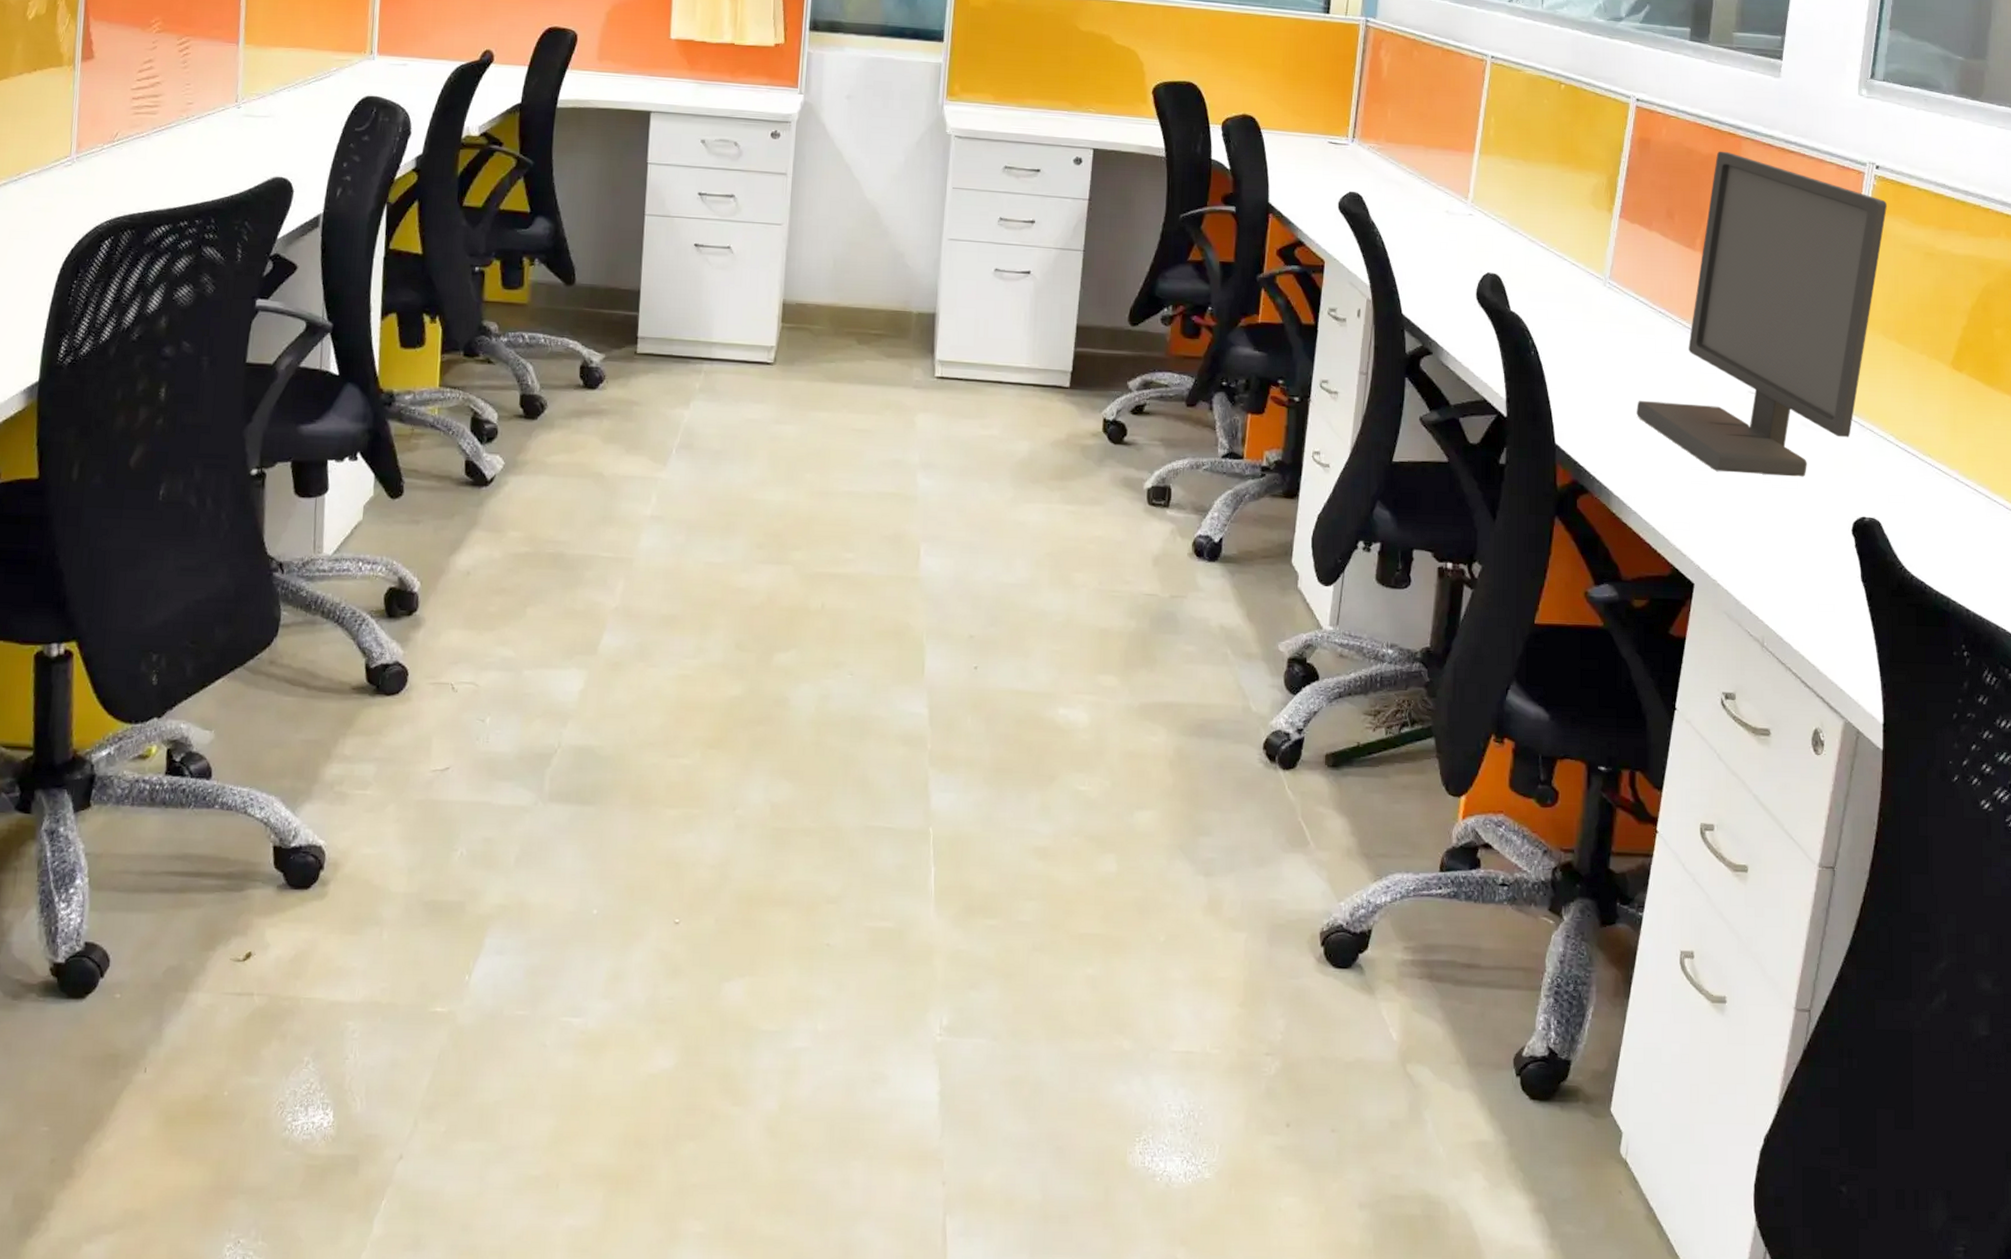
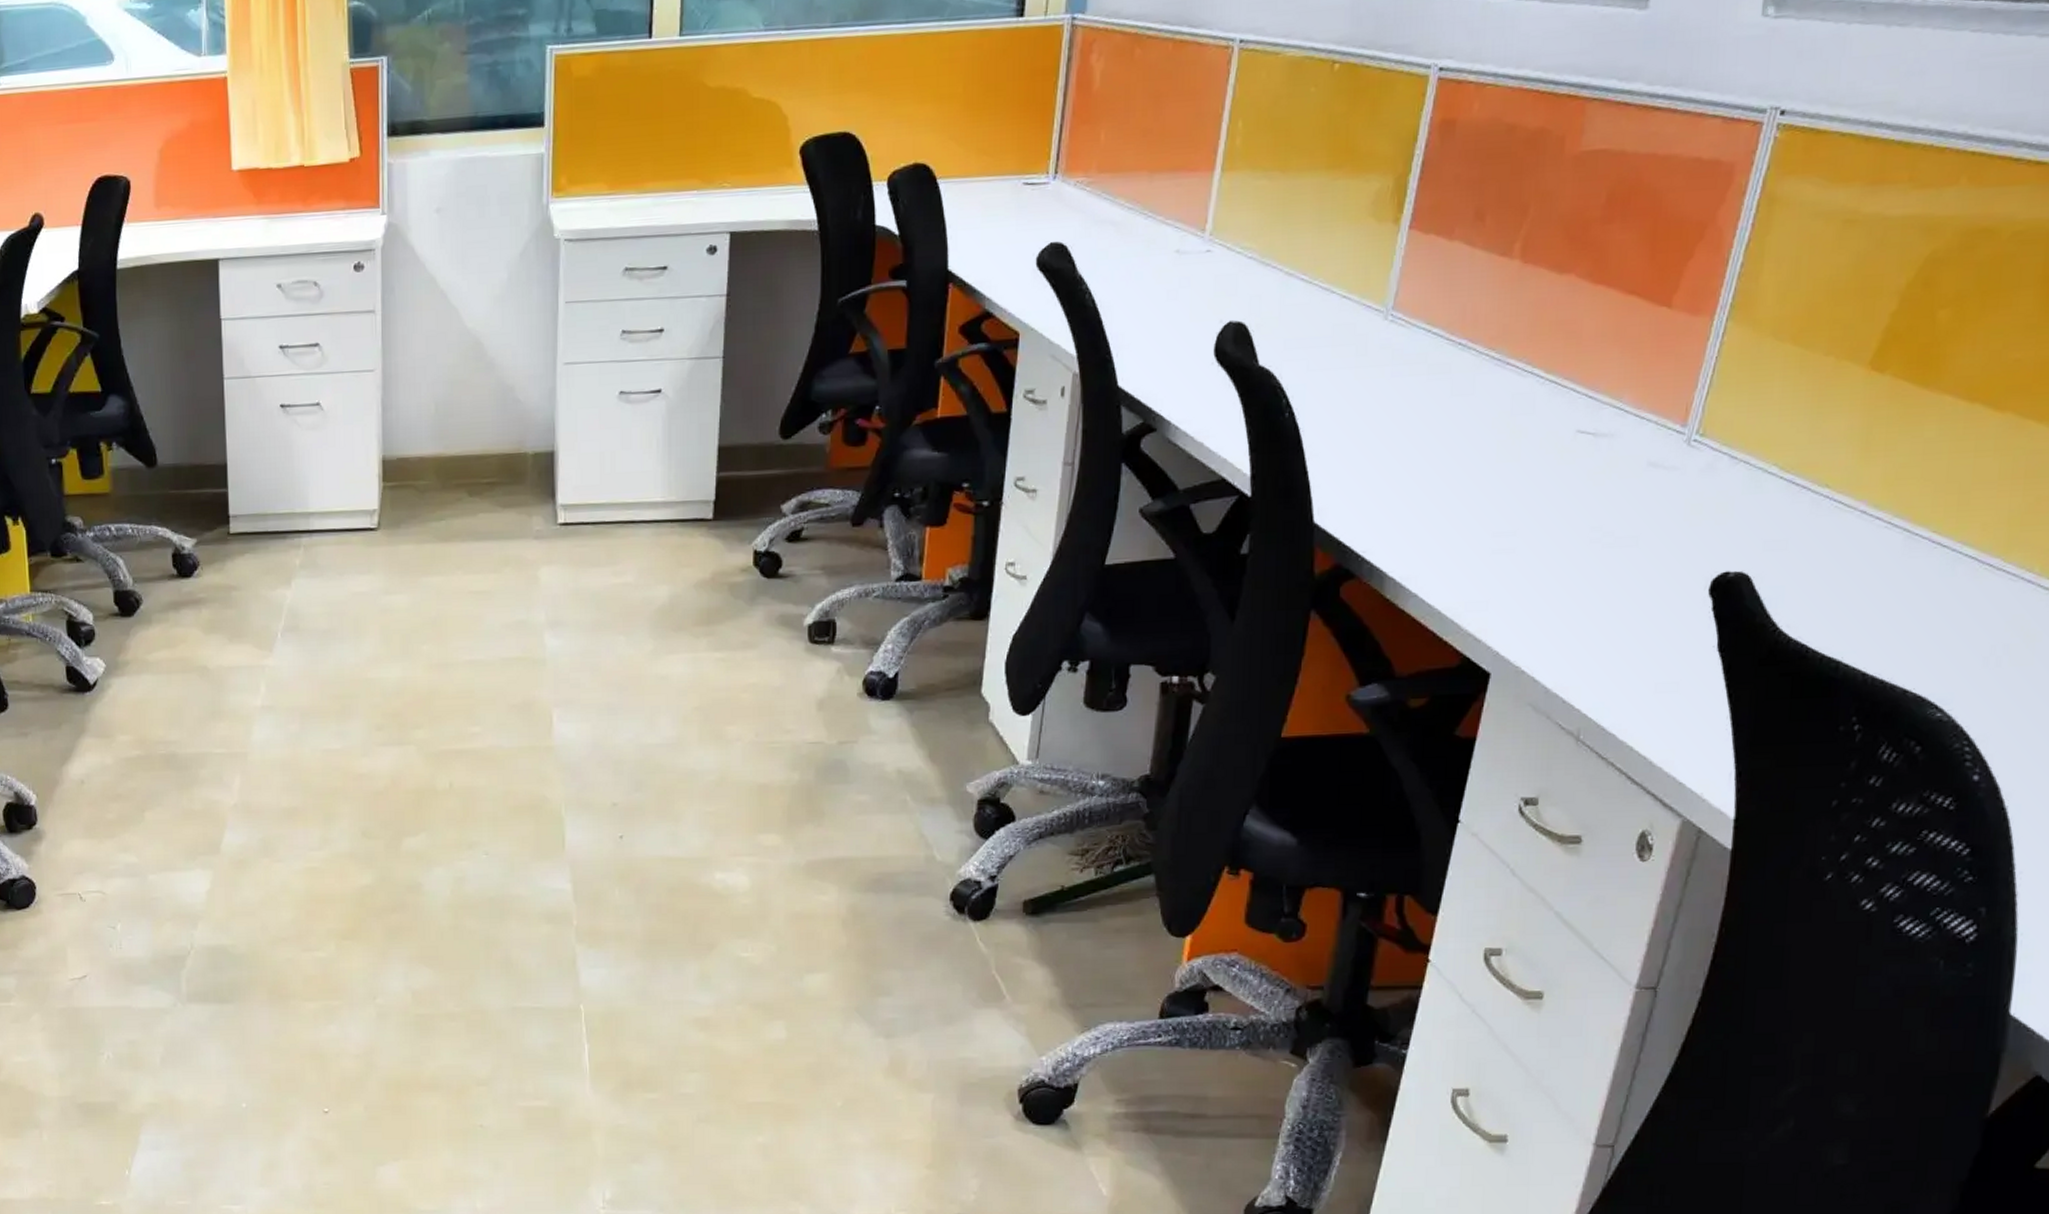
computer monitor: present [1636,151,1887,477] -> none [1422,120,1793,534]

